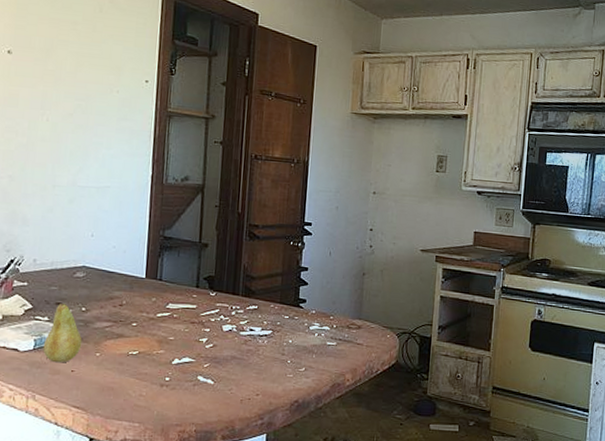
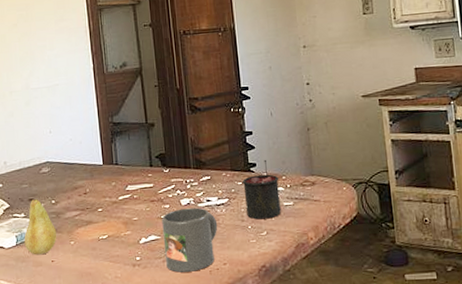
mug: none [196,334,257,399] -> present [161,207,218,273]
candle: none [288,297,327,356] -> present [242,159,281,220]

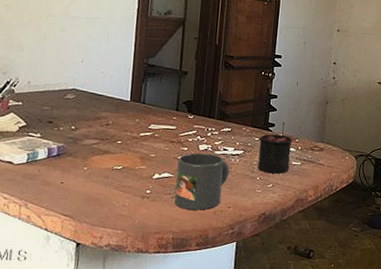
fruit: present [24,198,57,255] -> none [35,121,72,175]

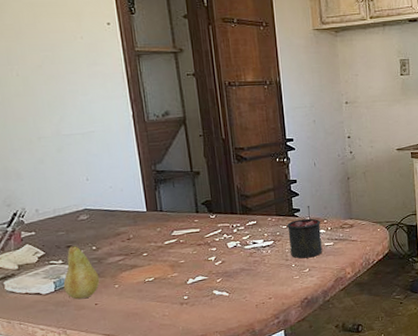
fruit: none [35,121,72,175] -> present [63,245,100,300]
mug: present [174,153,230,210] -> none [209,249,264,308]

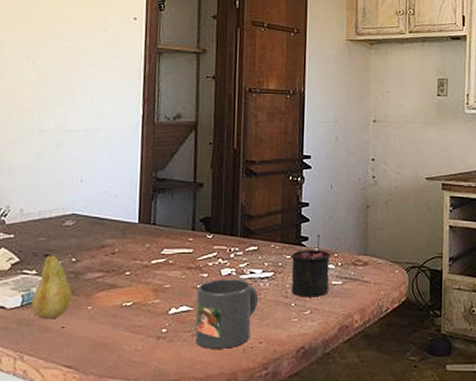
mug: none [209,249,264,308] -> present [195,279,259,349]

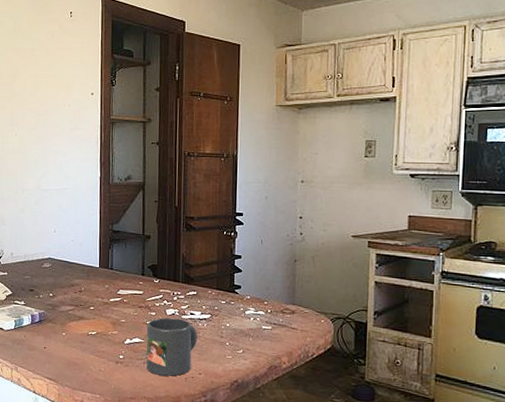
fruit: present [31,254,73,319] -> none [21,289,51,341]
candle: present [291,234,331,297] -> none [225,283,261,339]

